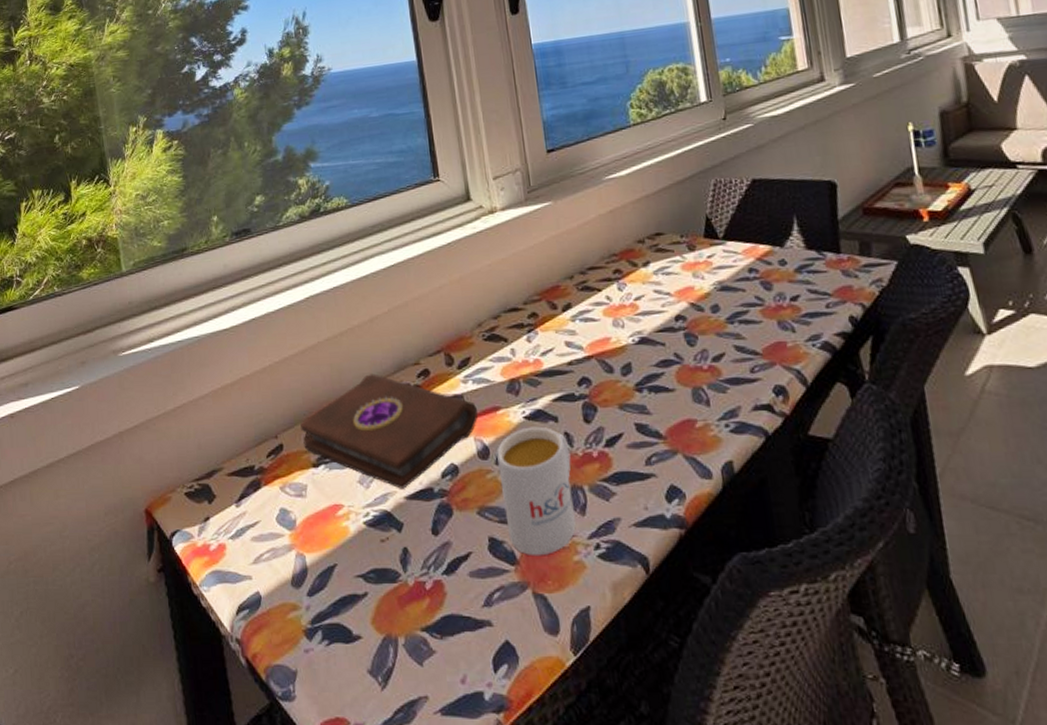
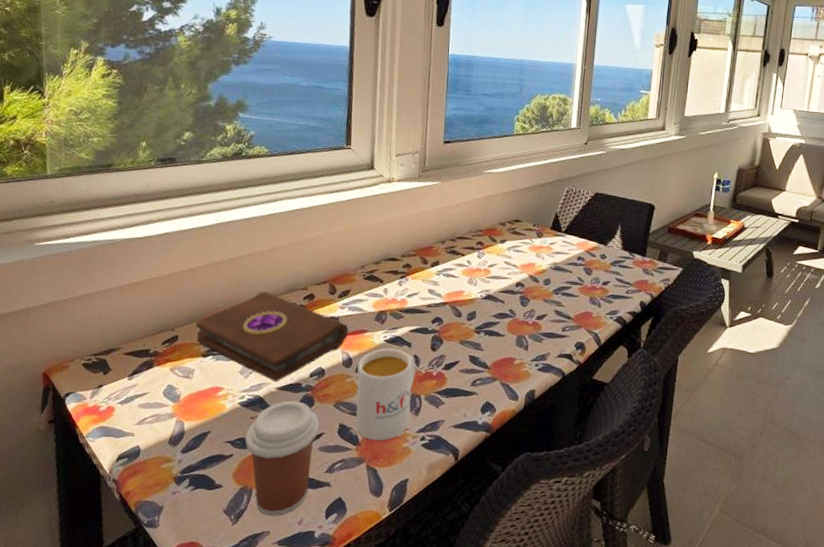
coffee cup: none [378,512,466,675] -> present [245,400,320,517]

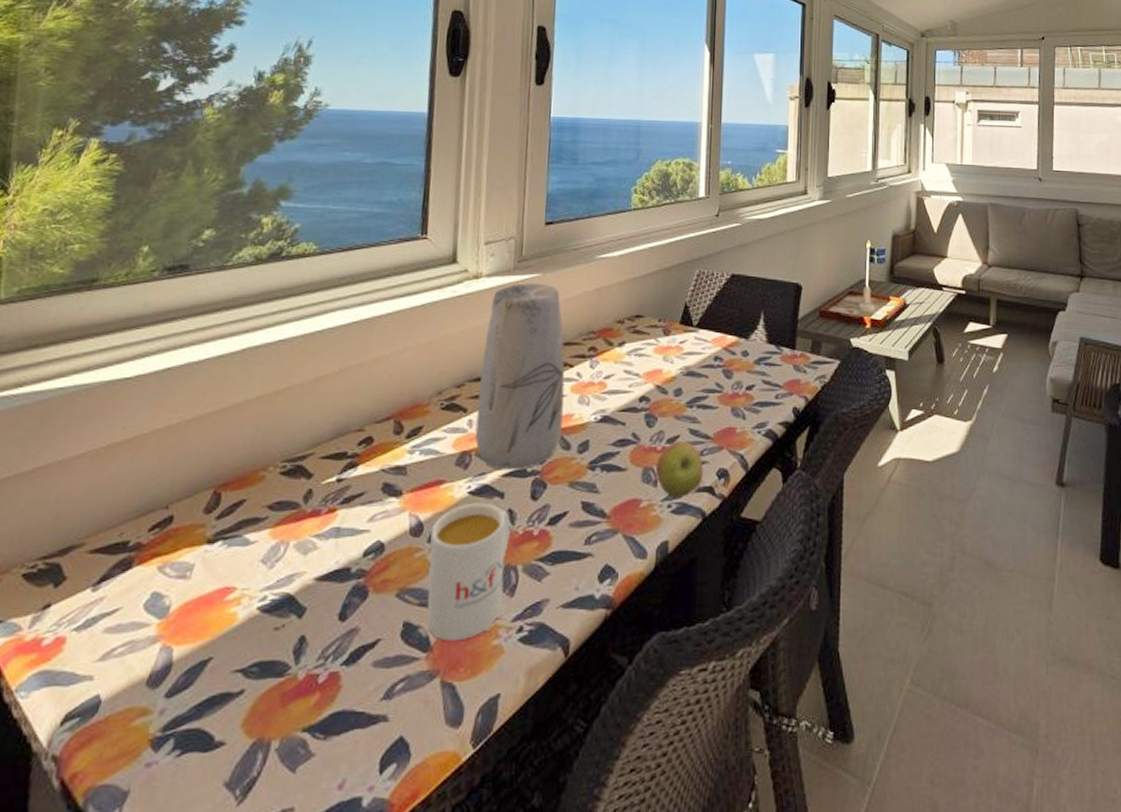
book: present [196,291,349,382] -> none [200,439,420,569]
coffee cup: present [245,400,320,517] -> none [264,595,375,783]
vase: none [389,188,458,328] -> present [475,283,565,470]
apple: none [527,319,565,361] -> present [655,441,704,499]

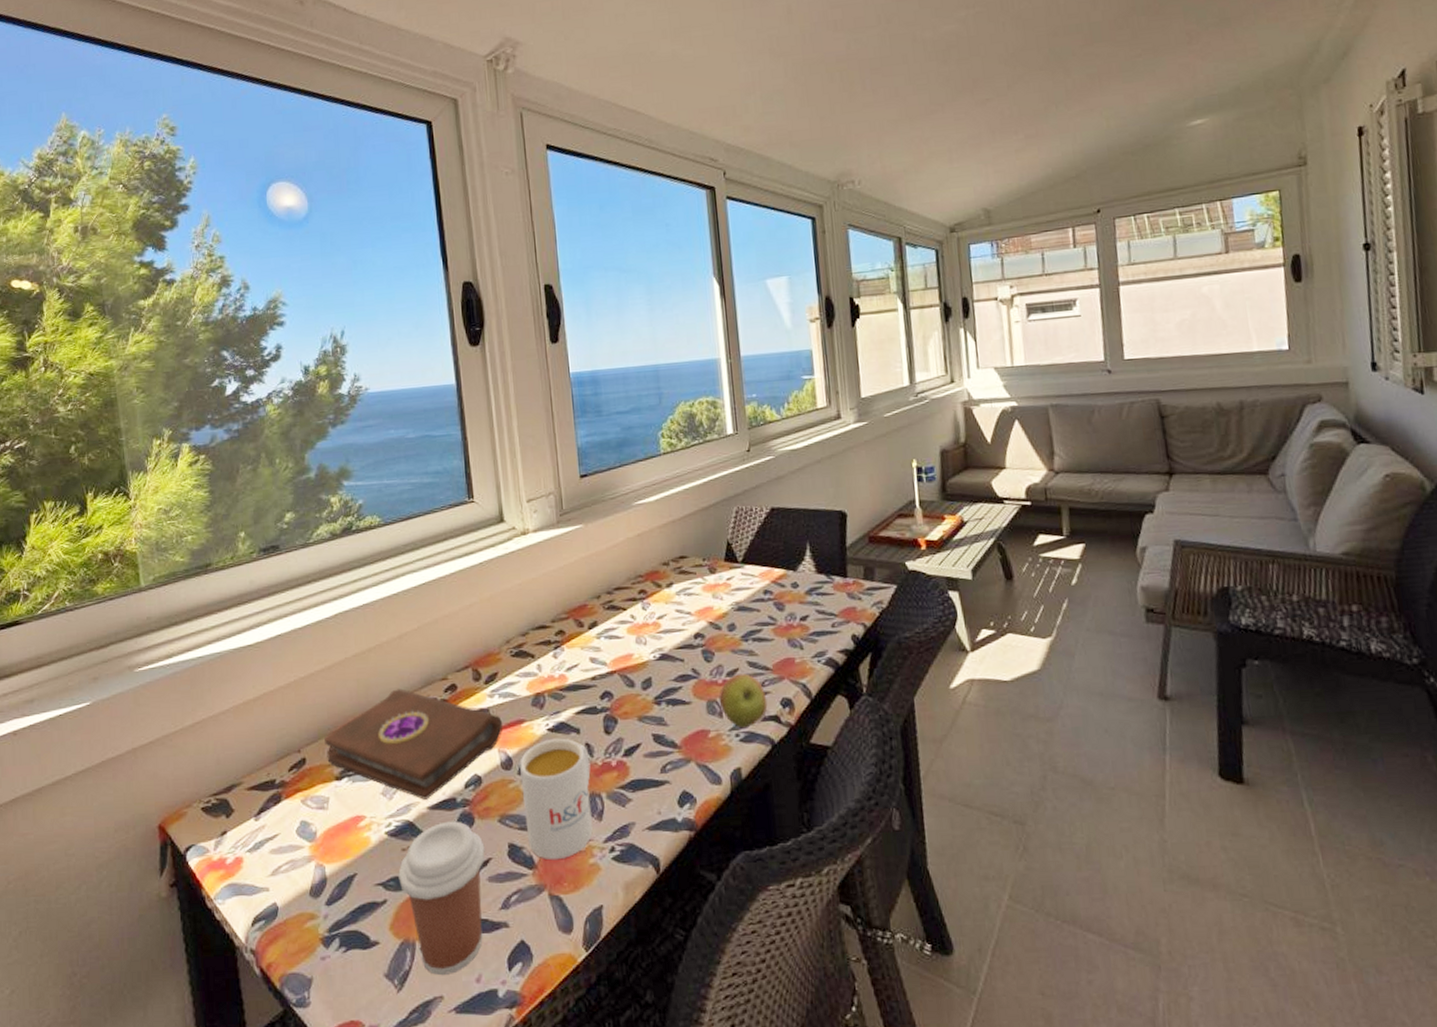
book: none [200,439,420,569] -> present [324,688,503,800]
coffee cup: none [264,595,375,783] -> present [398,821,485,976]
vase: present [475,283,565,470] -> none [541,534,625,708]

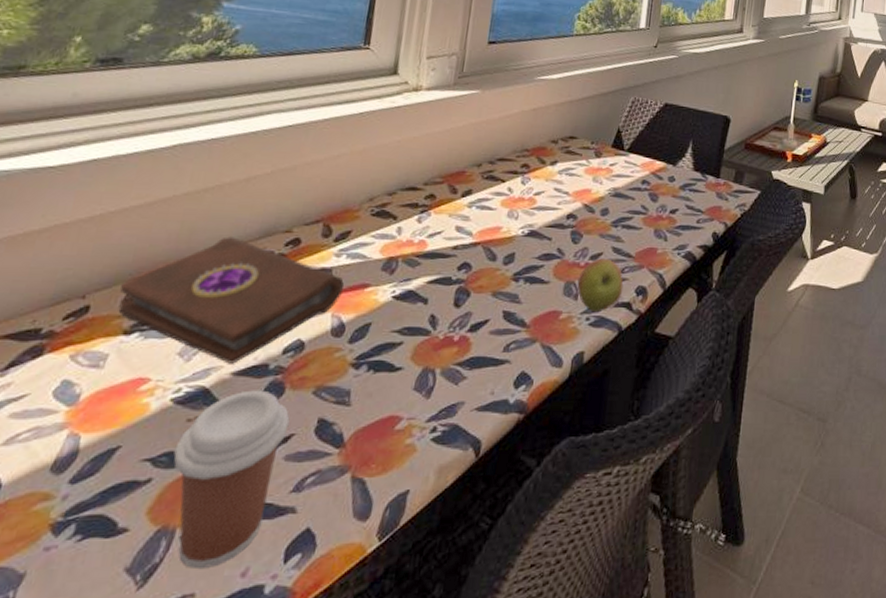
mug: present [520,738,593,860] -> none [341,307,432,439]

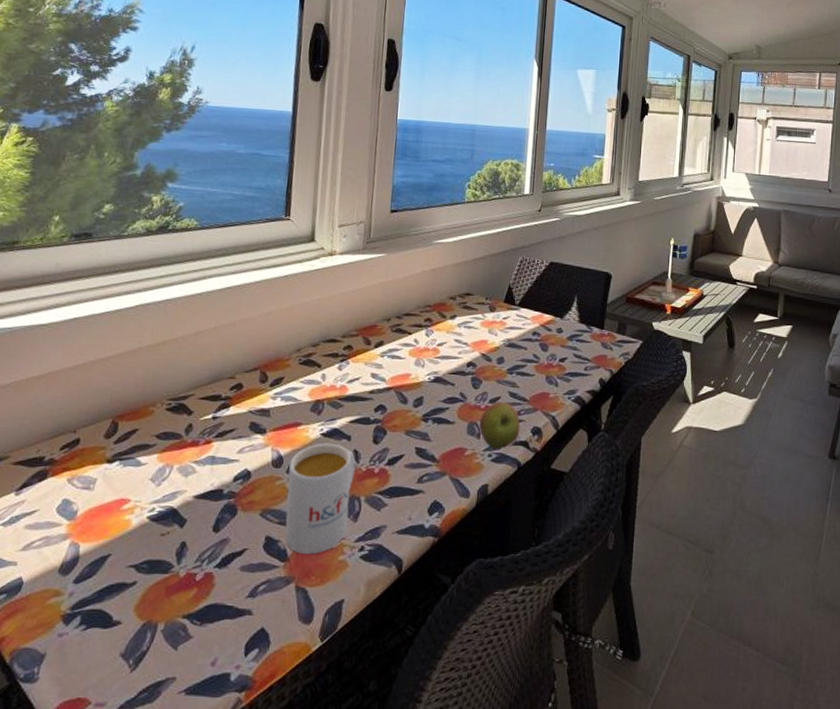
book: present [118,236,345,364] -> none [102,382,281,489]
coffee cup: present [173,390,290,570] -> none [152,511,243,658]
mug: none [341,307,432,439] -> present [285,443,356,555]

